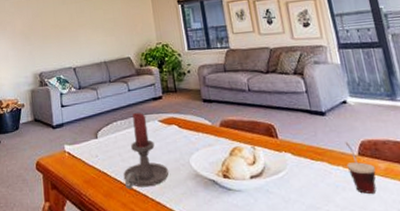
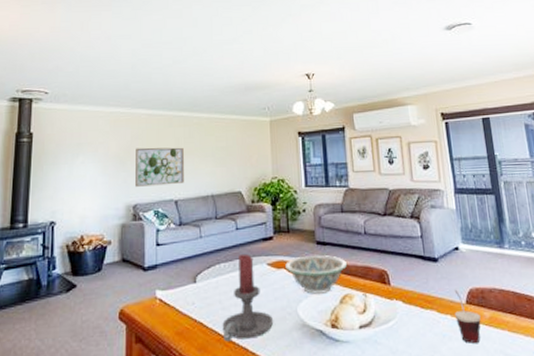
wall art: none [37,21,80,58] -> present [135,147,184,187]
decorative bowl: none [175,111,235,148] -> present [285,255,348,295]

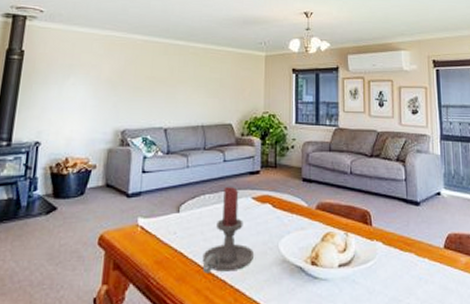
wall art: present [135,147,184,187] -> none [125,73,177,113]
decorative bowl: present [285,255,348,295] -> none [270,191,332,232]
cup: present [454,289,481,343] -> none [432,233,457,287]

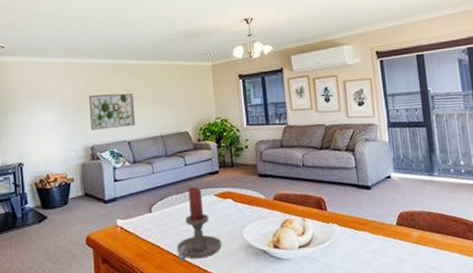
wall art: none [125,73,177,113] -> present [89,93,135,130]

